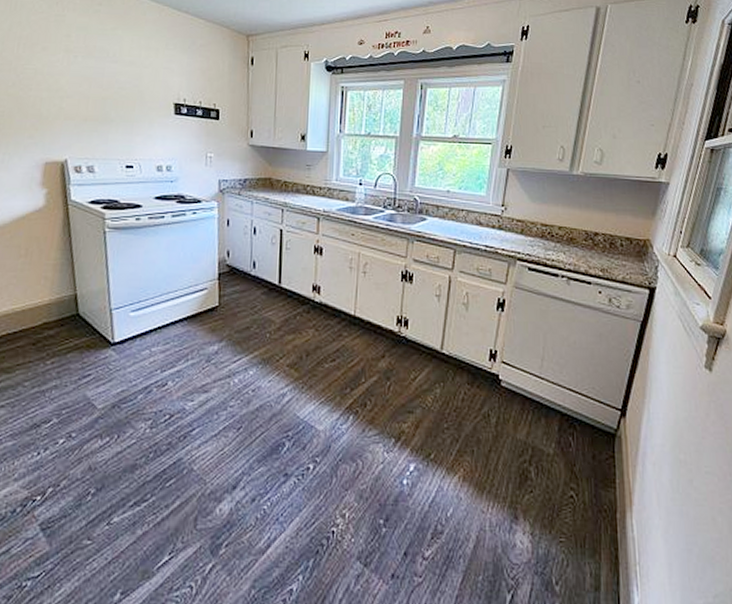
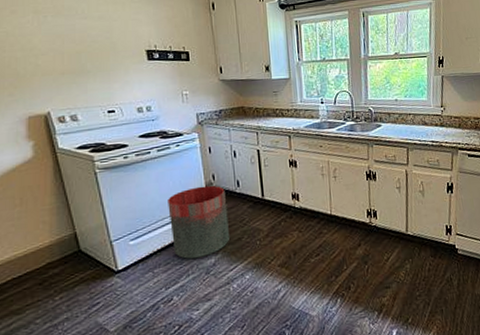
trash can: none [175,262,239,343] -> present [168,185,231,260]

